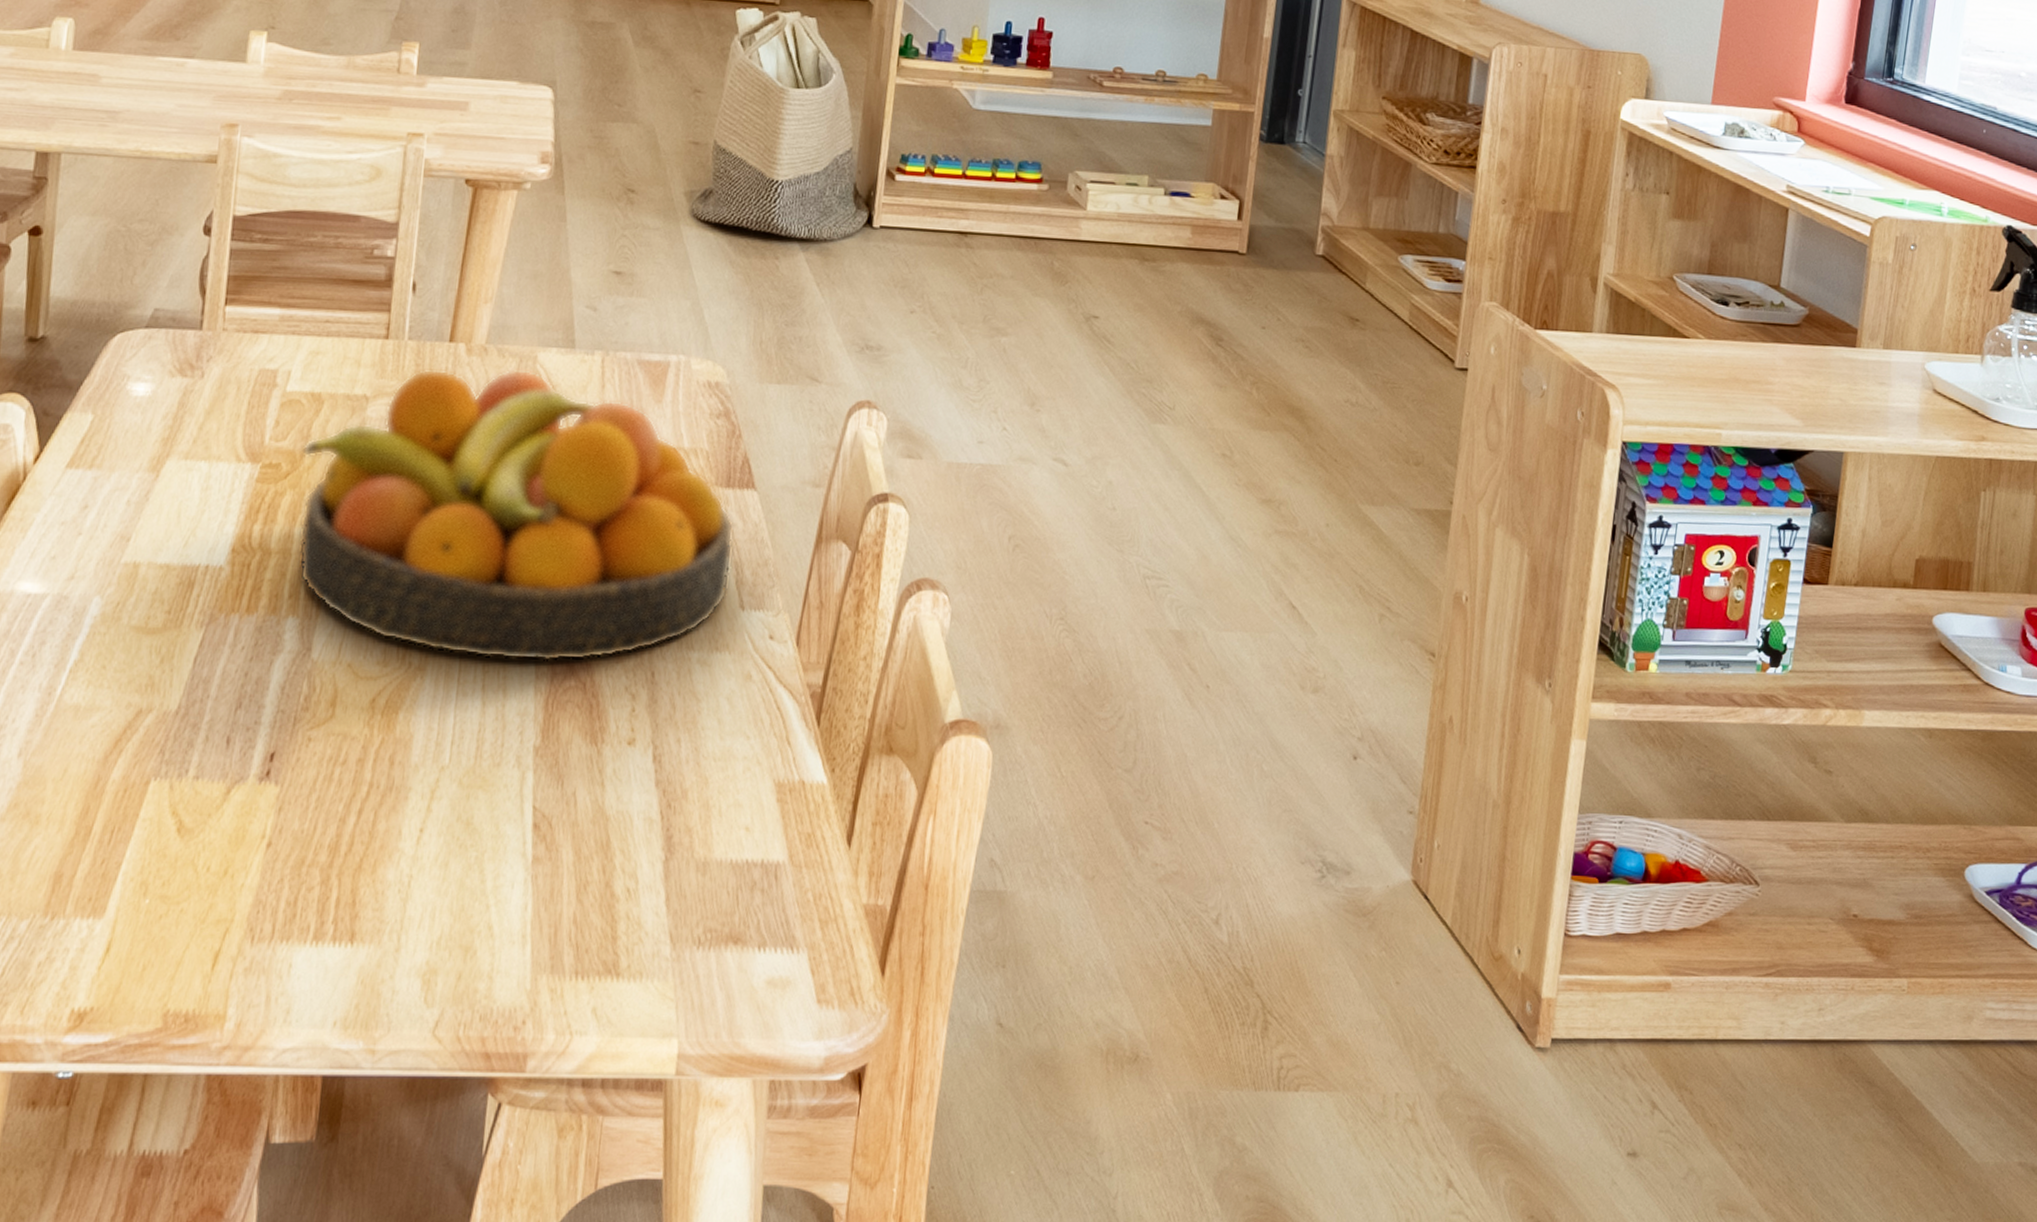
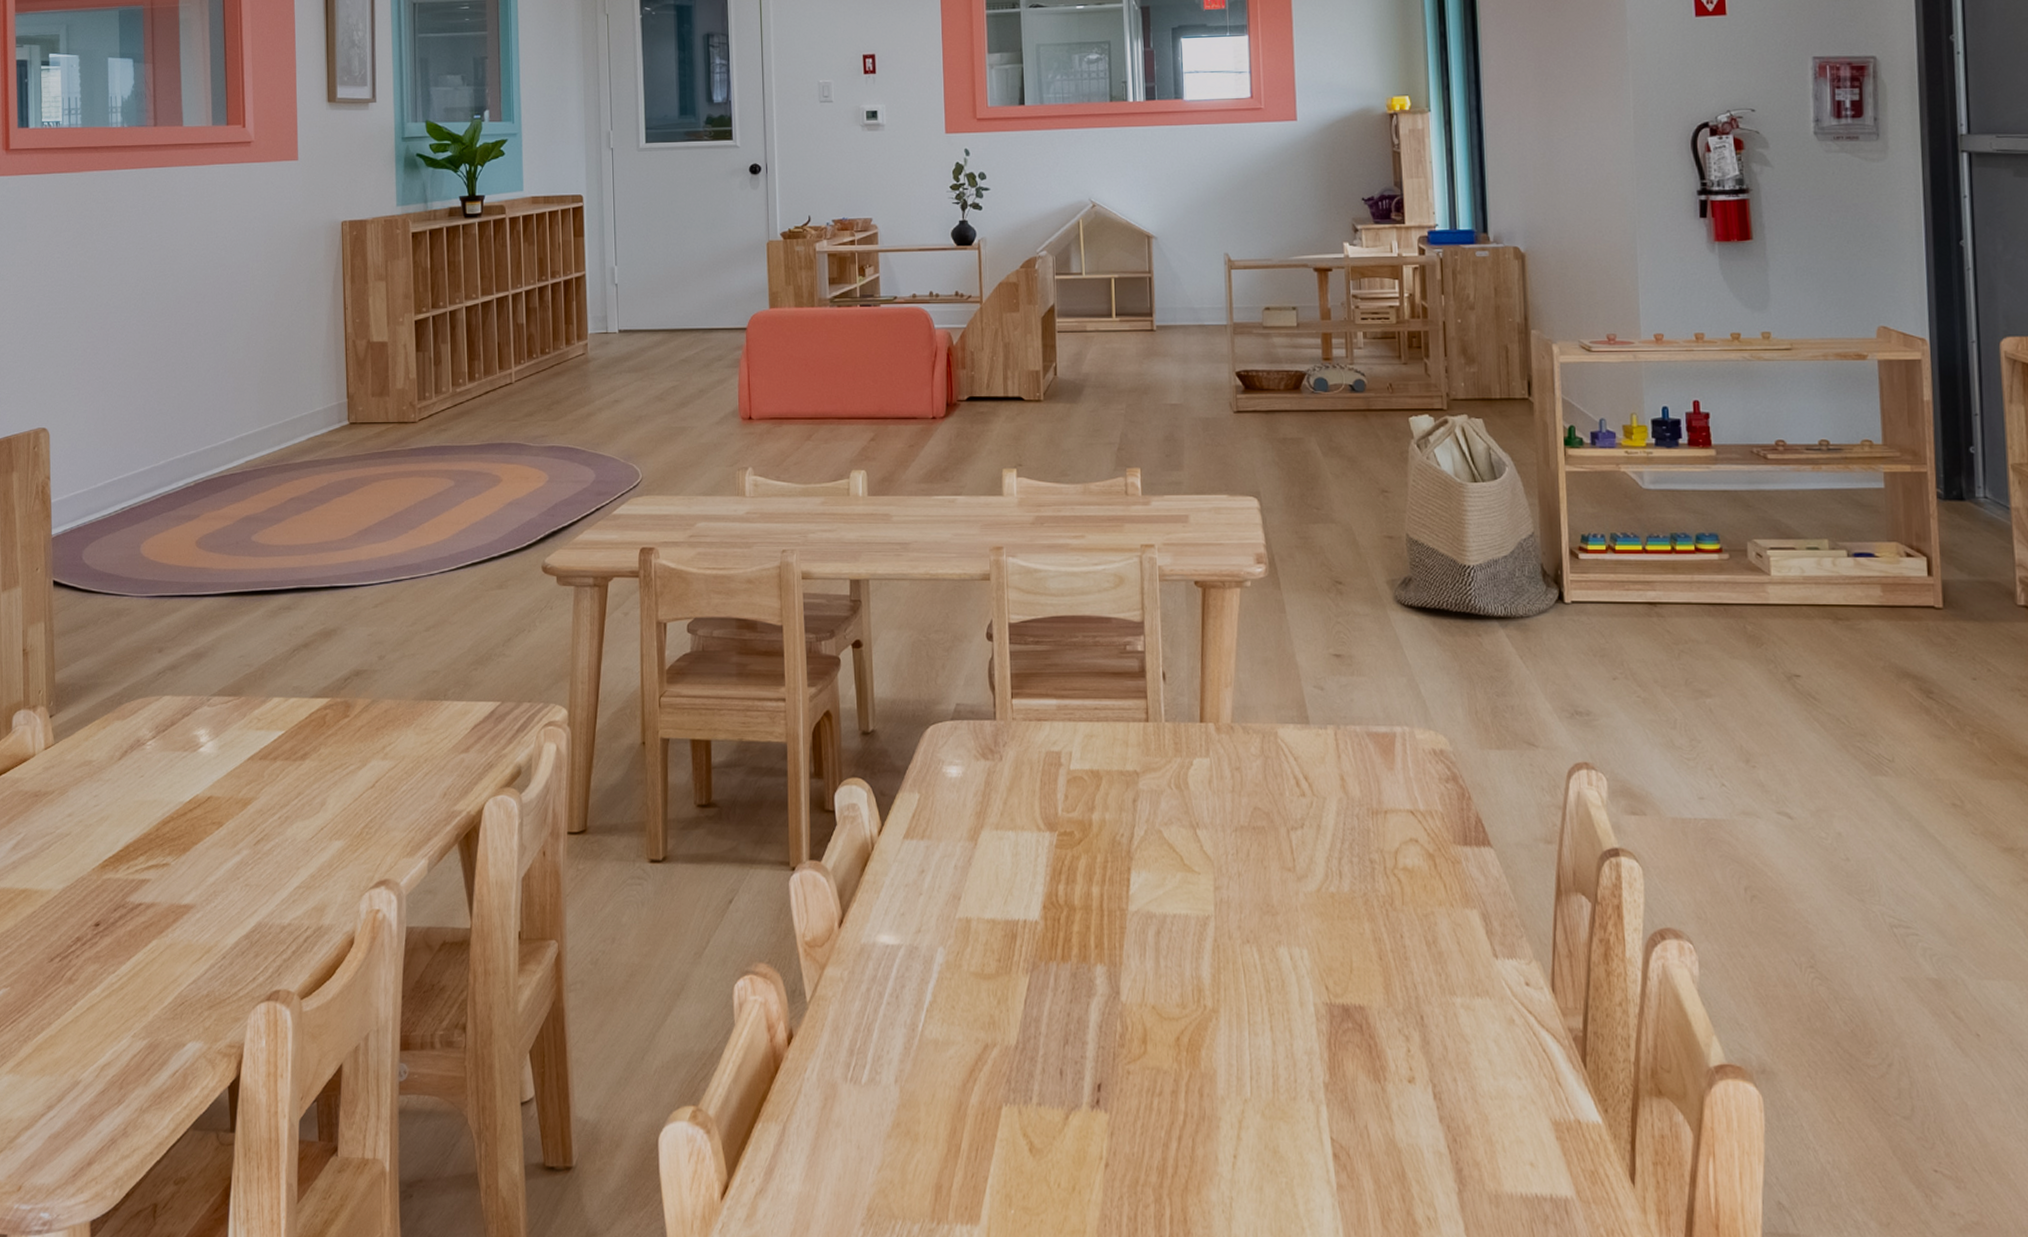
fruit bowl: present [298,369,734,663] -> none [1089,744,1481,1006]

